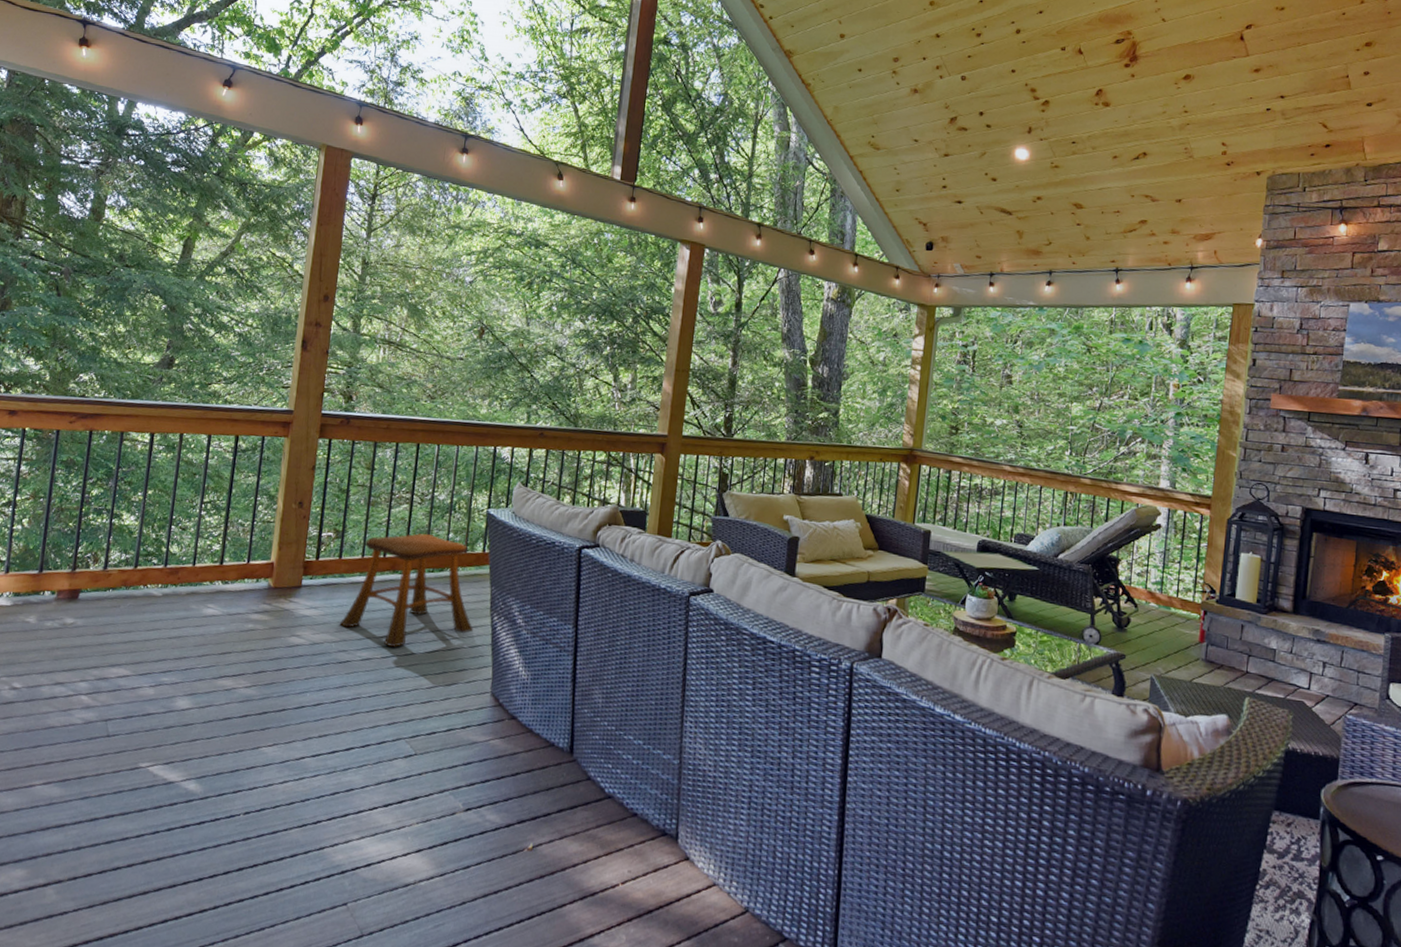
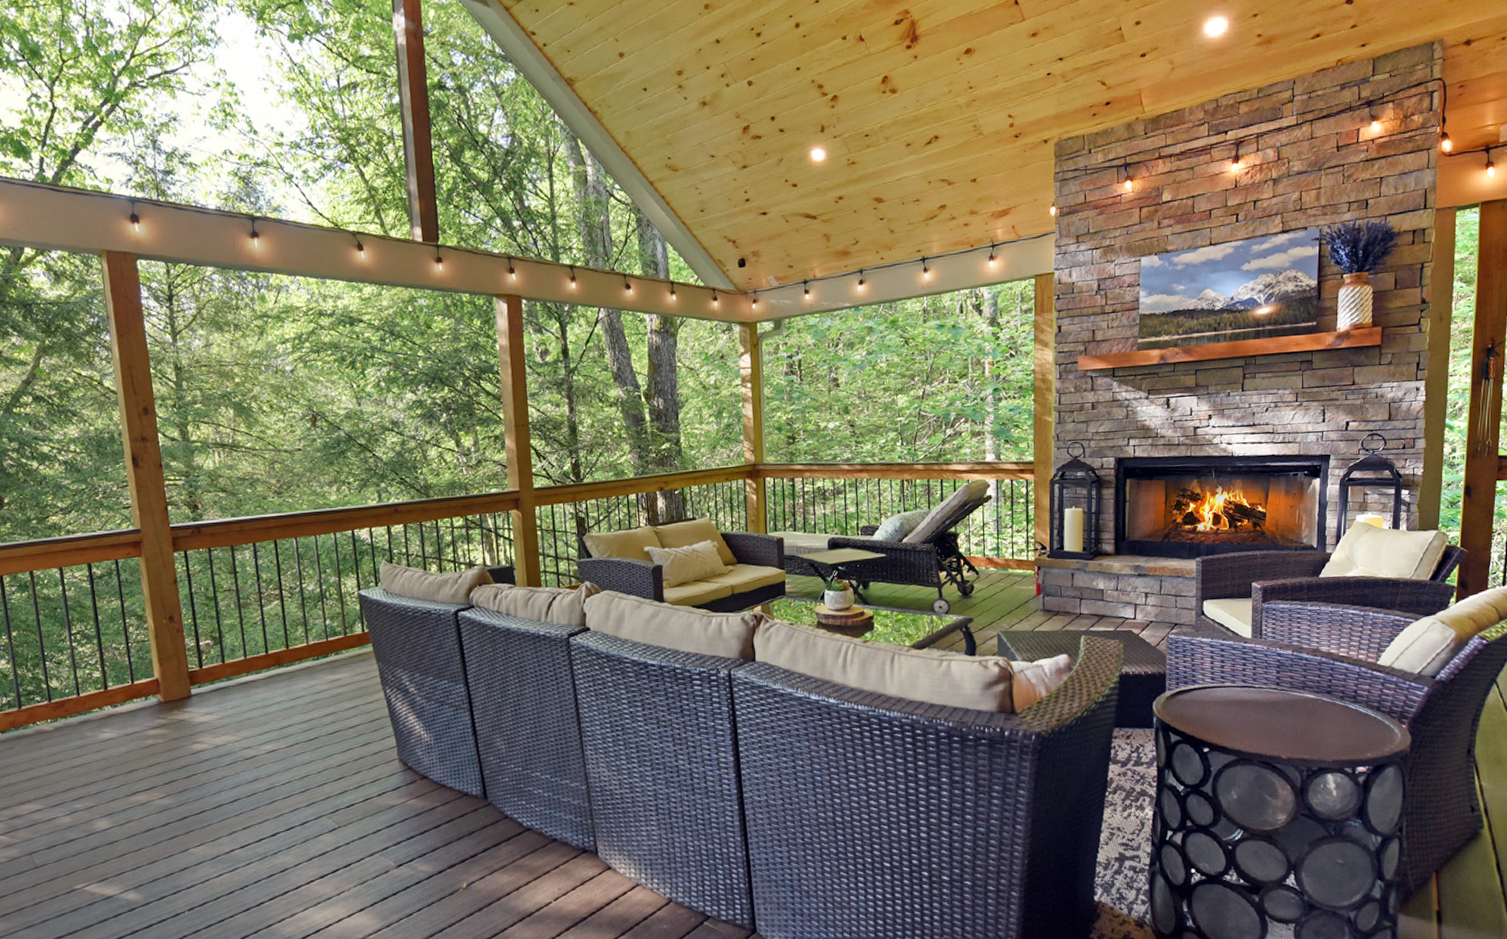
stool: present [339,533,474,647] -> none [237,624,370,736]

